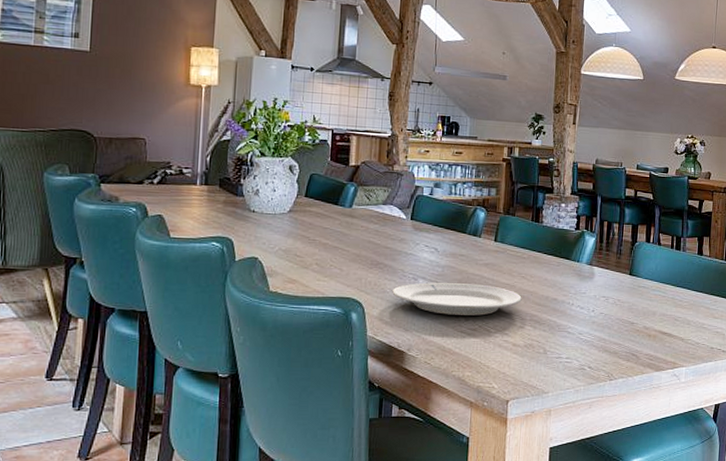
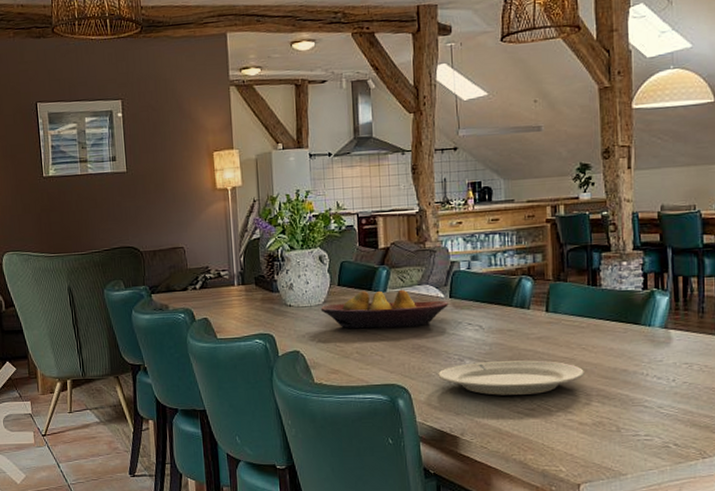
fruit bowl: none [285,205,409,244] -> present [320,289,448,329]

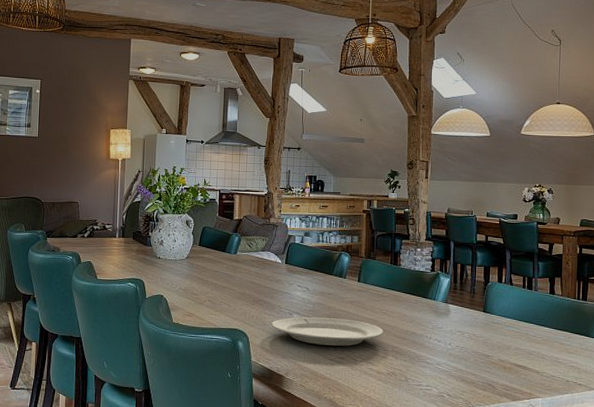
fruit bowl: present [320,289,448,329] -> none [183,252,284,284]

